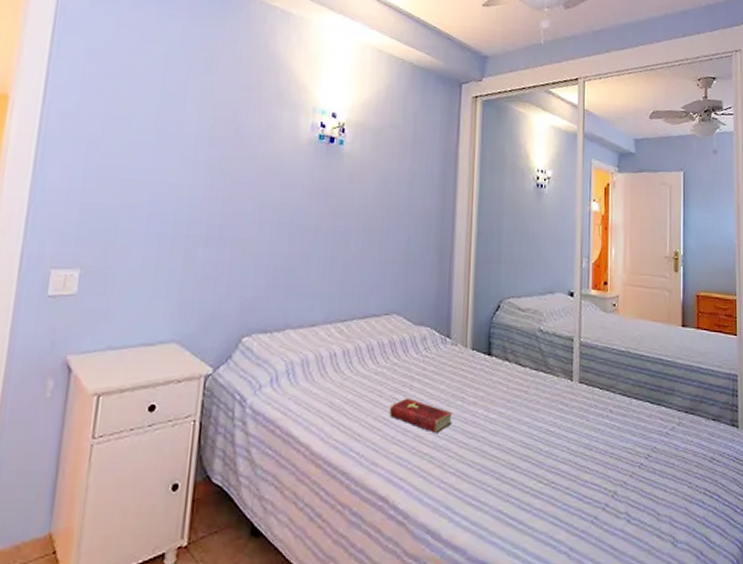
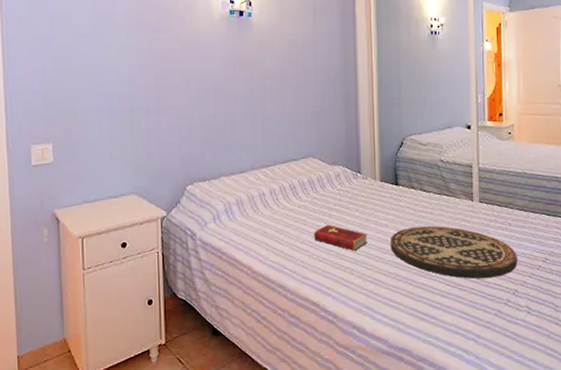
tray: none [478,407,618,475] -> present [390,225,517,279]

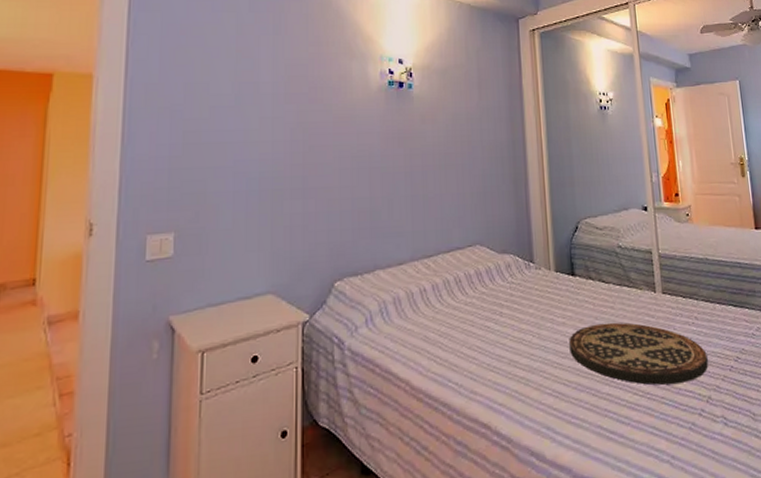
hardcover book: present [313,224,368,251] -> none [482,324,544,357]

